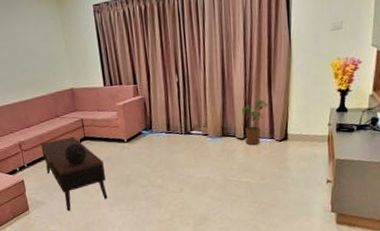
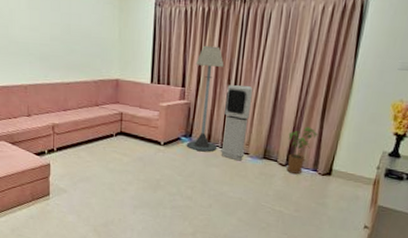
coffee table: present [40,136,108,212] -> none [74,128,135,205]
decorative sphere: present [64,143,87,165] -> none [96,136,120,159]
floor lamp: none [142,40,178,142] -> present [186,45,224,152]
air purifier: none [176,71,205,144] -> present [220,85,253,161]

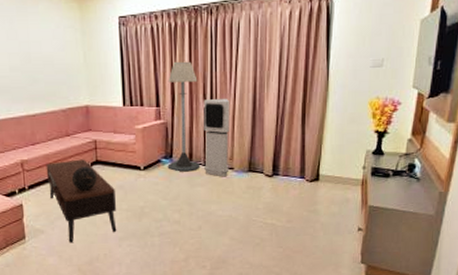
coffee table: none [74,128,135,205] -> present [46,159,117,244]
decorative sphere: none [96,136,120,159] -> present [71,167,97,191]
house plant: present [286,126,318,174] -> none [271,134,301,183]

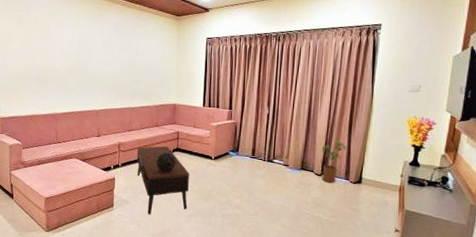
floor lamp: present [167,61,200,172] -> none [234,75,264,165]
air purifier: present [203,98,230,177] -> none [263,106,290,172]
house plant: none [271,134,301,183] -> present [321,141,347,183]

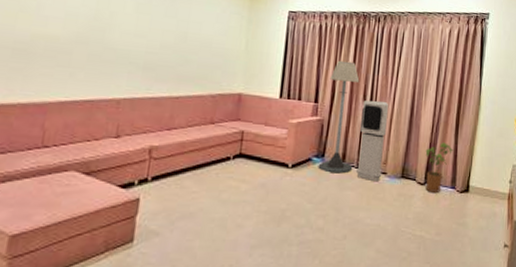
coffee table: present [136,146,189,215] -> none [175,150,256,250]
decorative sphere: present [156,152,176,172] -> none [206,159,238,187]
floor lamp: none [234,75,264,165] -> present [318,60,360,174]
air purifier: none [263,106,290,172] -> present [355,100,389,182]

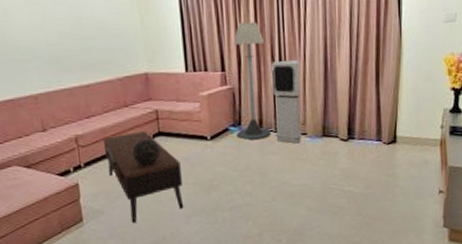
coffee table: none [175,150,256,250] -> present [103,131,184,224]
decorative sphere: none [206,159,238,187] -> present [132,139,160,166]
house plant: present [425,142,454,192] -> none [345,94,376,148]

